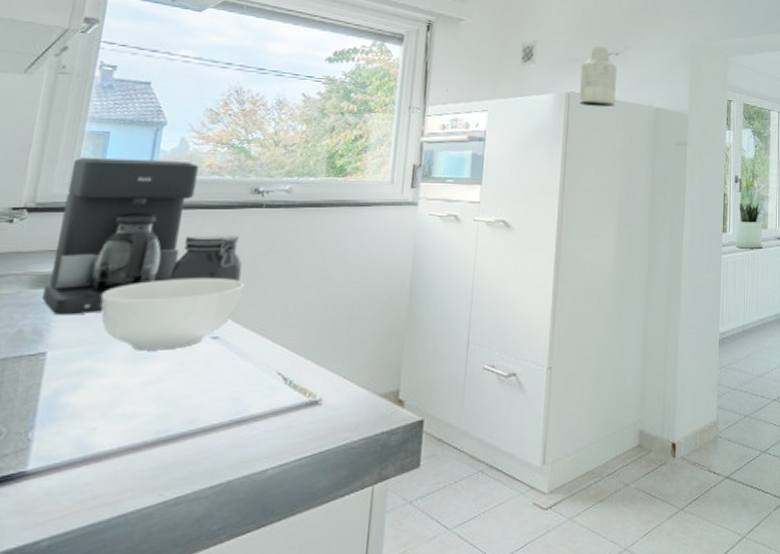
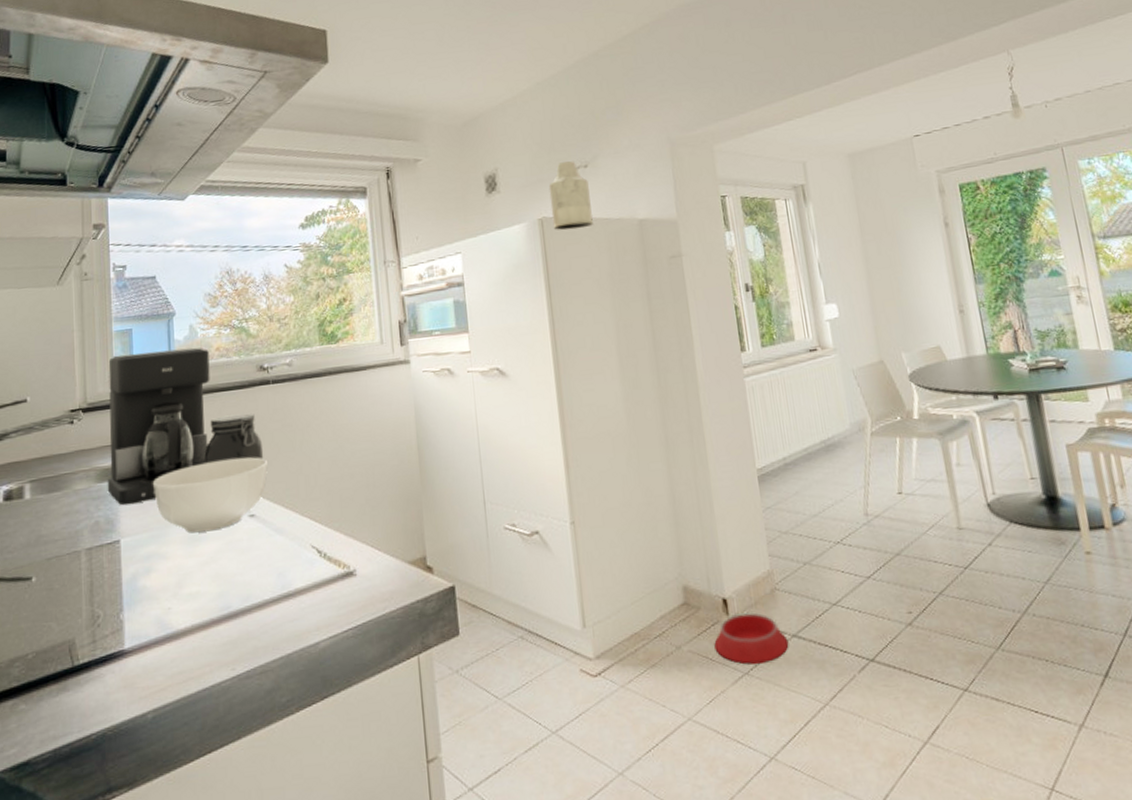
pet bowl: none [658,456,722,501] -> present [714,612,789,665]
planter: present [734,202,764,249] -> none [754,311,794,368]

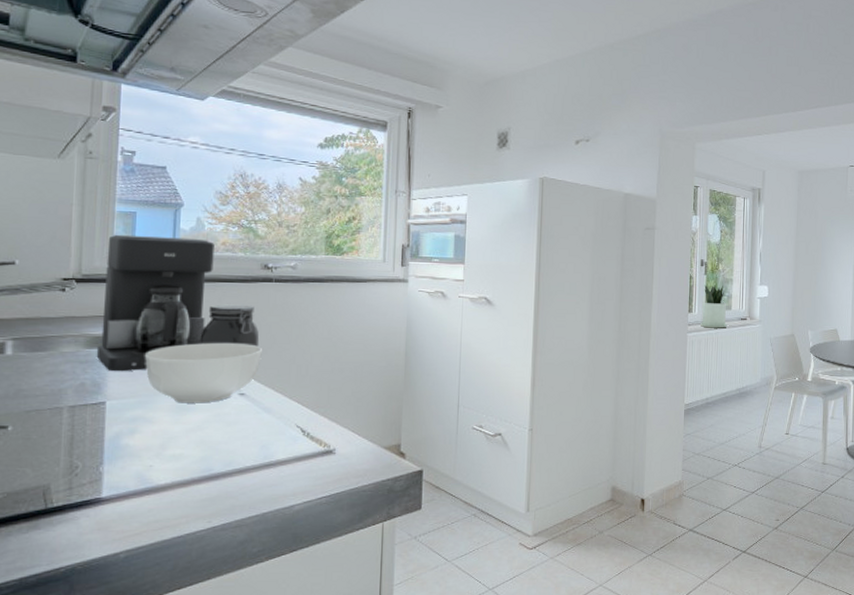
vase: present [548,161,593,231] -> none [551,133,587,193]
pet bowl: present [714,612,789,665] -> none [629,511,686,548]
planter: none [754,311,794,368] -> present [699,284,728,328]

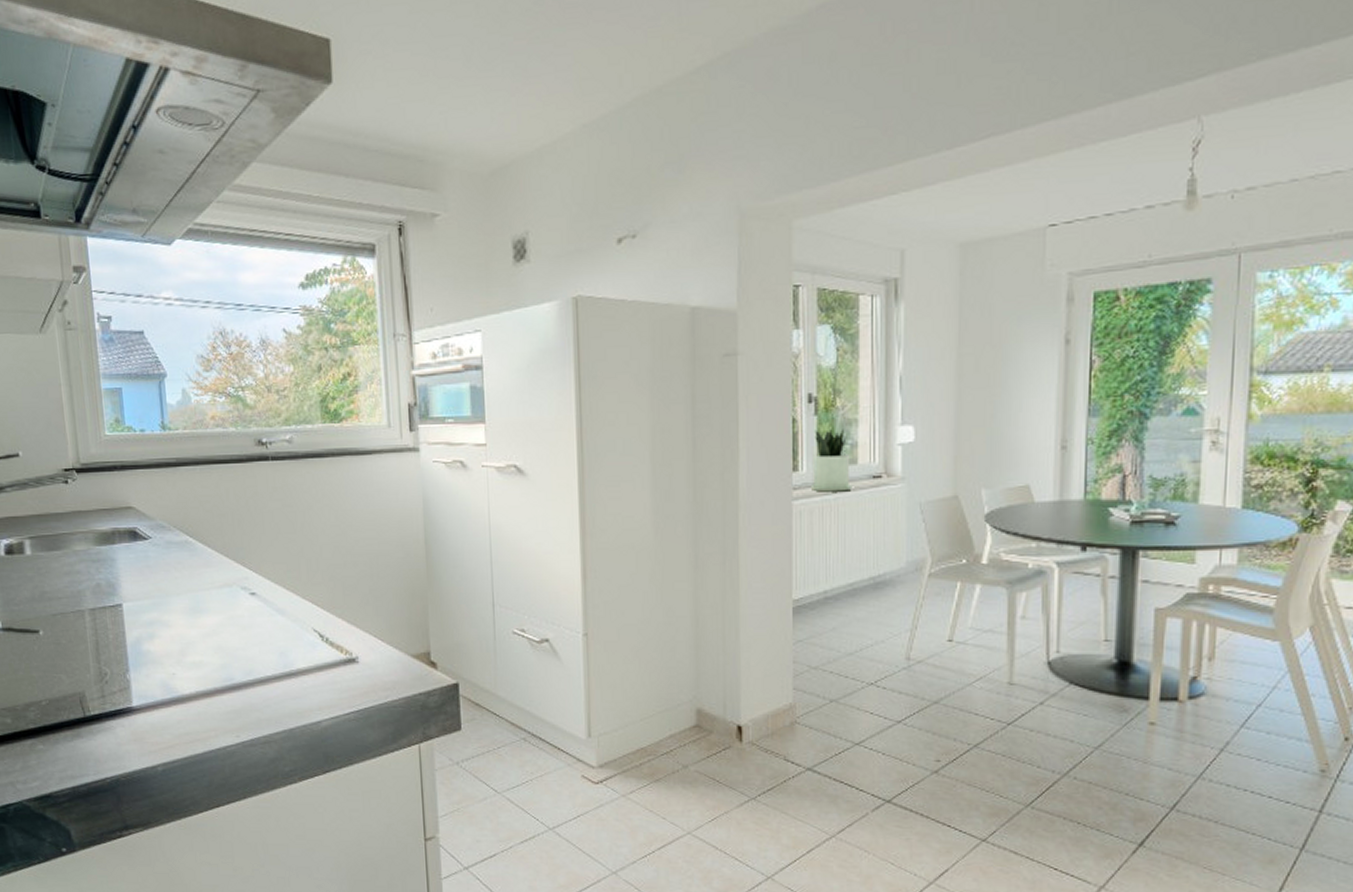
coffee maker: present [96,234,215,372] -> none [99,413,206,571]
bowl: present [144,342,263,403] -> none [151,534,269,605]
jar: present [198,304,260,347] -> none [202,489,264,538]

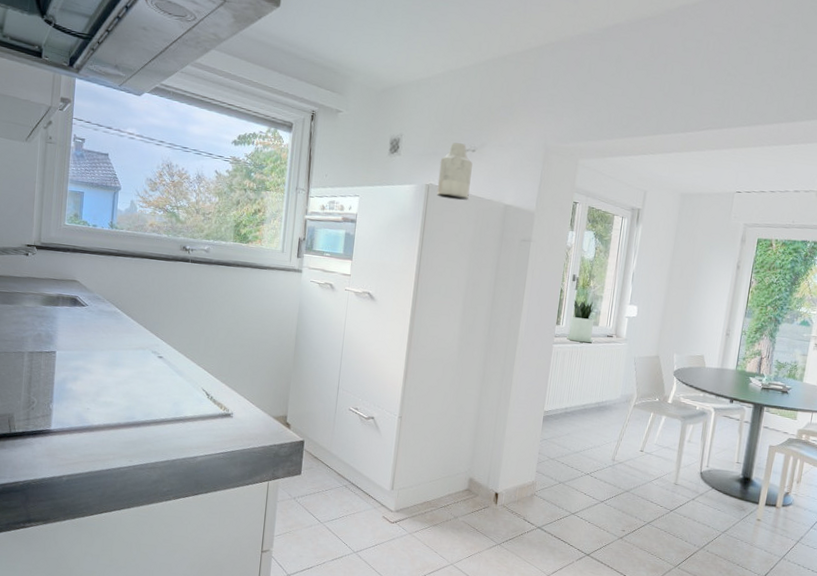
vase: none [587,229,636,314] -> present [436,142,473,201]

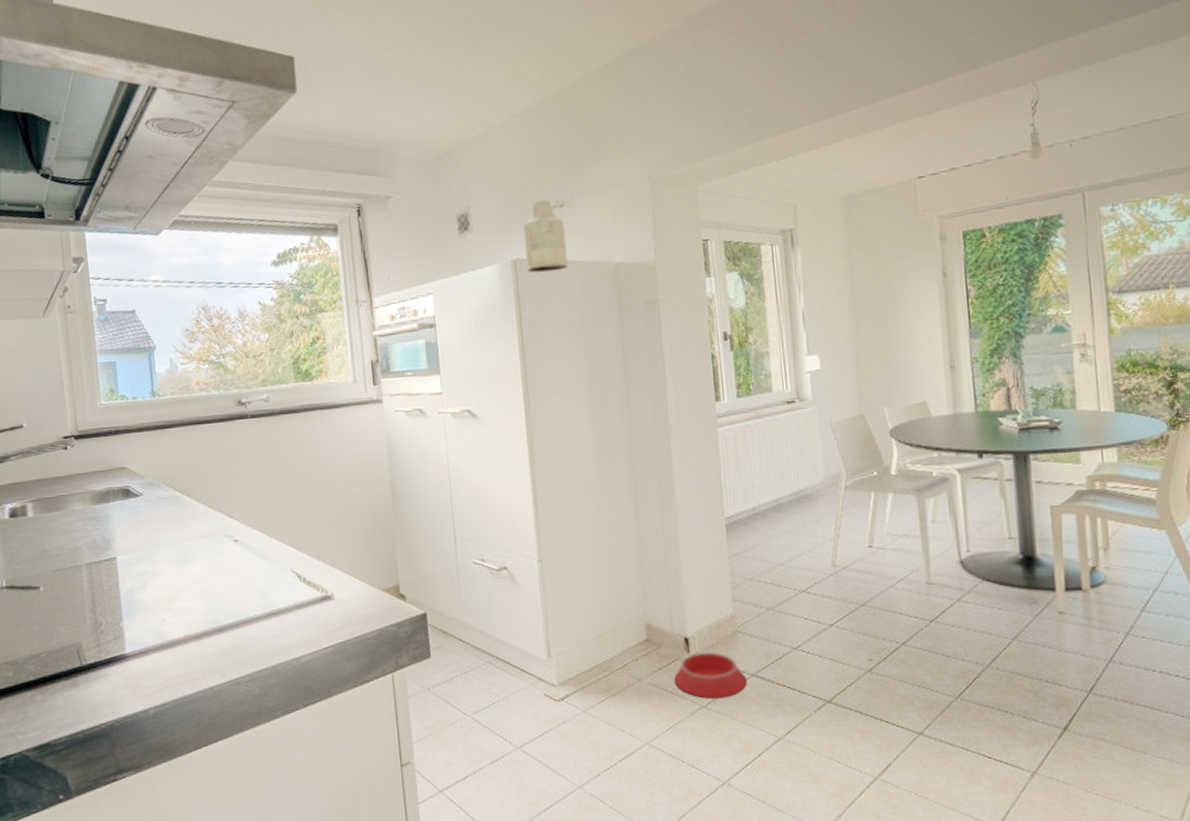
pet bowl: none [481,505,534,541] -> present [674,652,747,699]
planter: present [566,299,596,343] -> none [732,361,770,419]

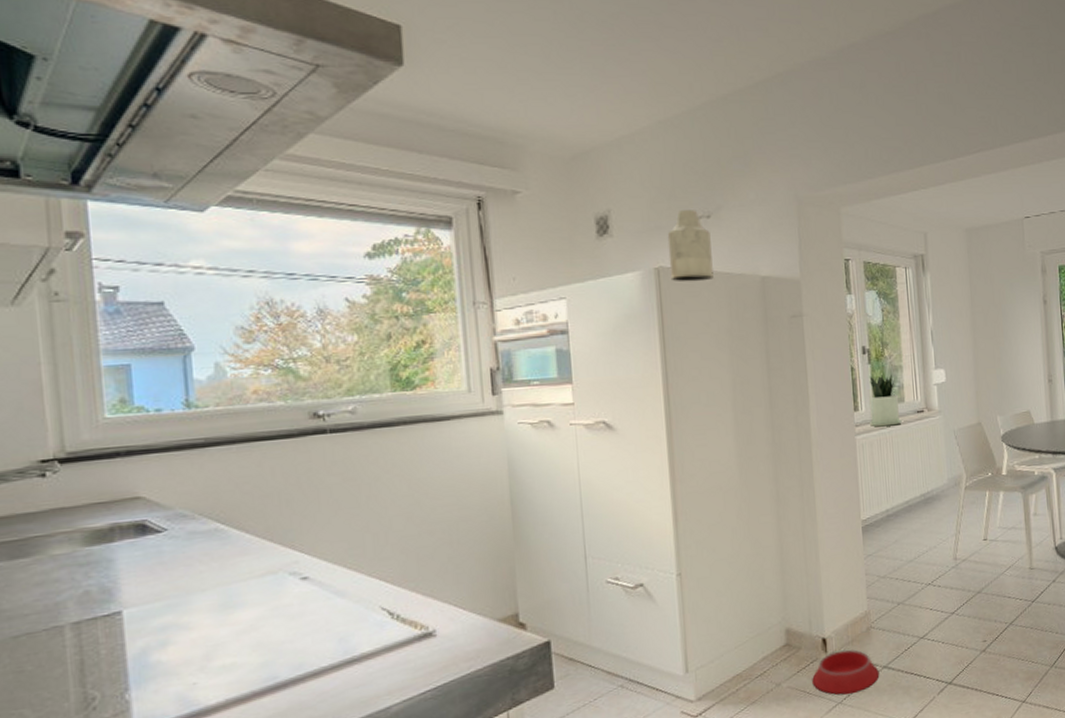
planter: none [732,361,770,419] -> present [869,374,902,427]

